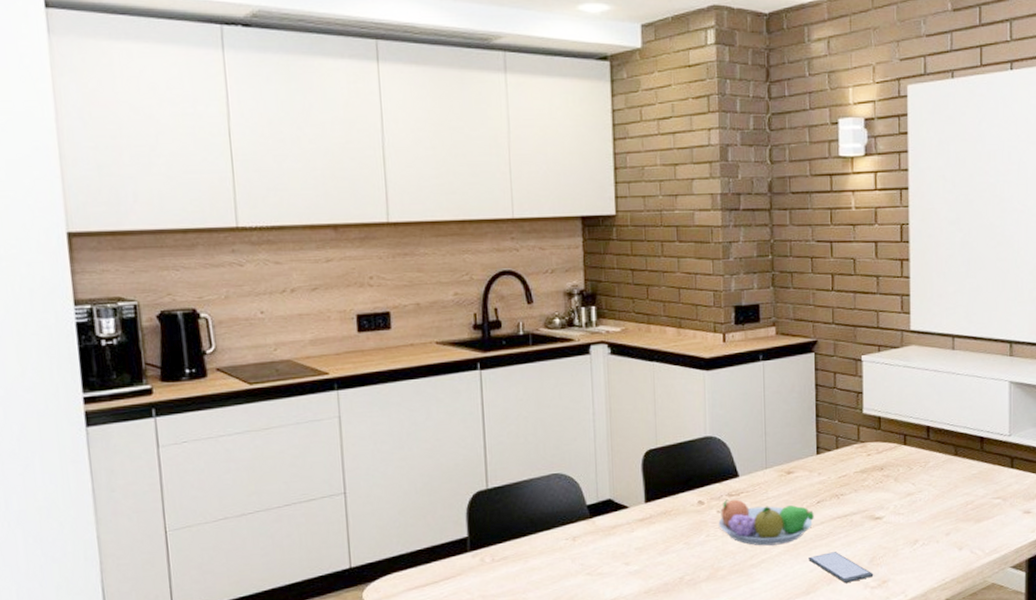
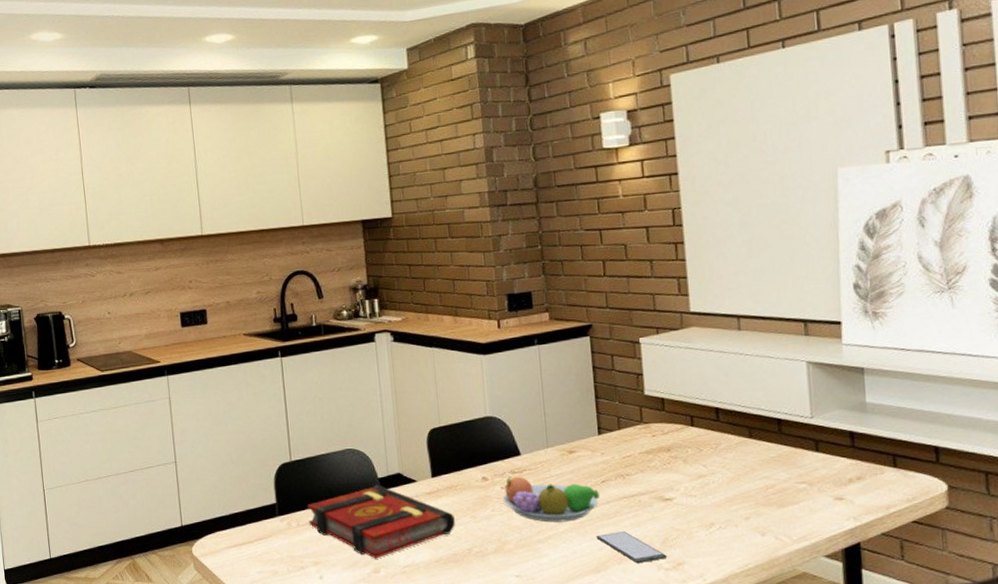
book: none [505,512,667,594] -> present [307,485,455,559]

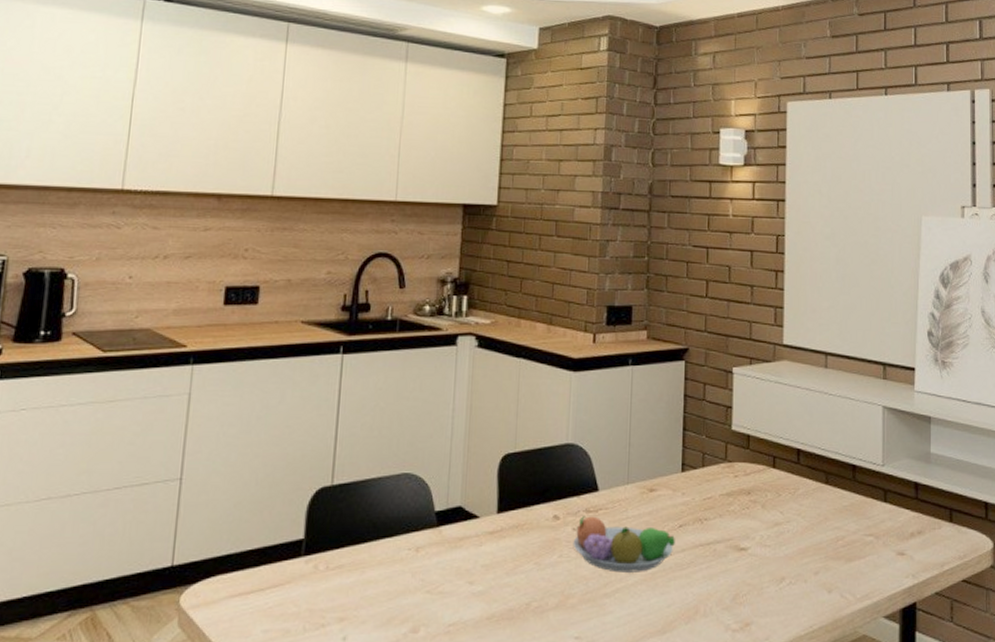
book: present [307,485,455,559] -> none [341,520,516,615]
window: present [596,531,668,564] -> none [666,585,736,624]

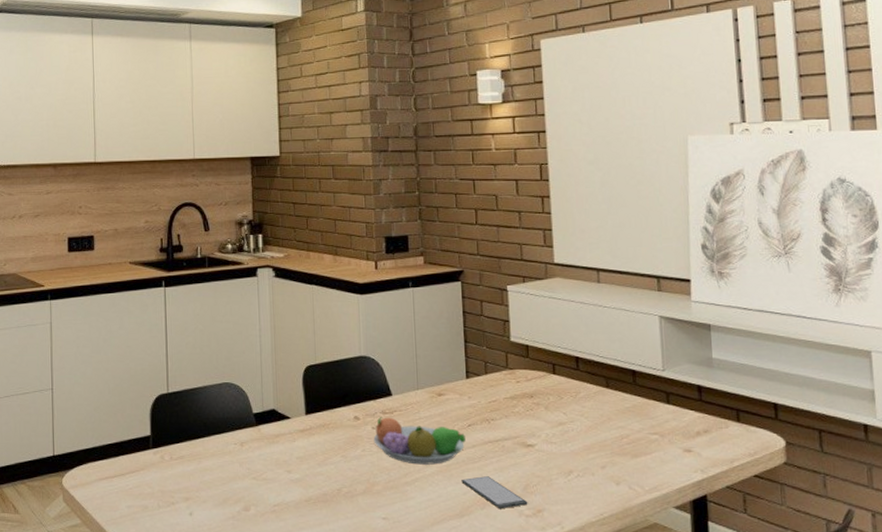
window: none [666,585,736,624] -> present [461,476,528,509]

